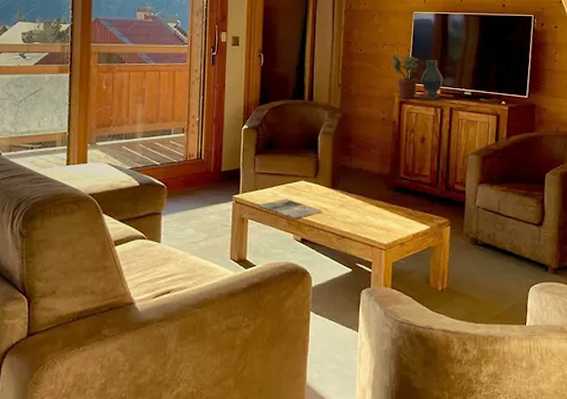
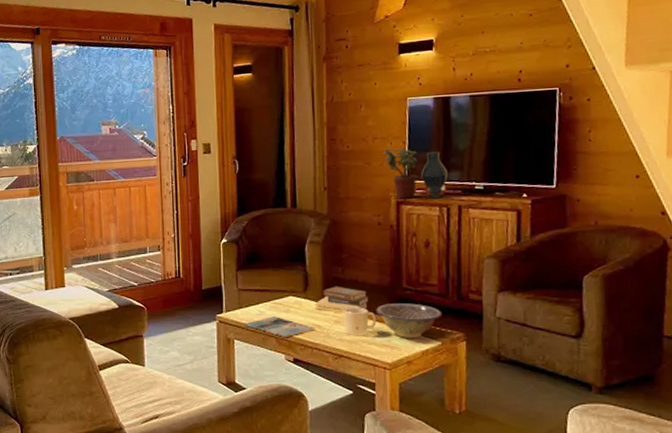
books: none [324,173,371,198] -> present [315,286,369,313]
mug: none [348,193,377,219] -> present [344,307,377,337]
decorative bowl: none [377,191,432,222] -> present [376,303,443,338]

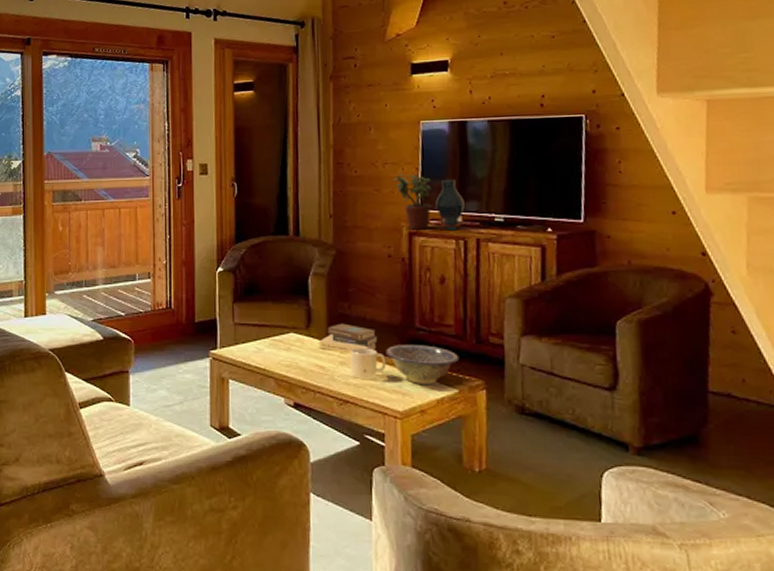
magazine: present [244,316,316,338] -> none [240,355,319,380]

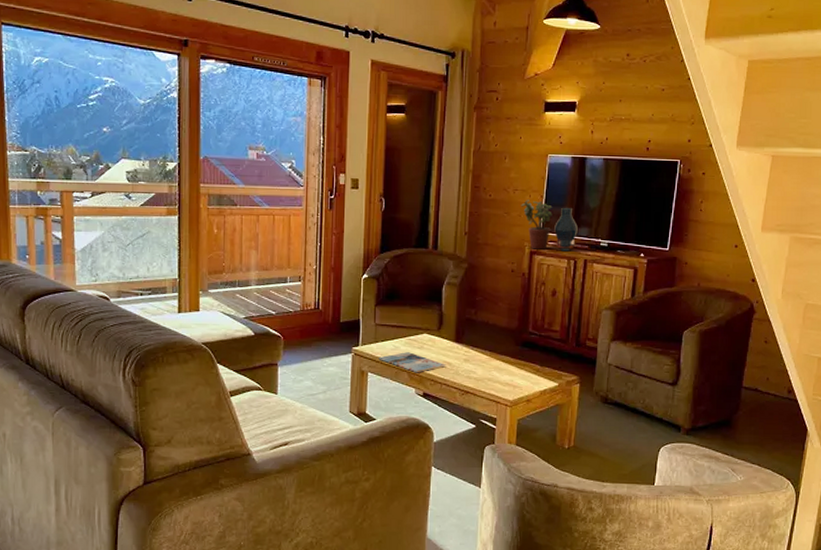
magazine: none [240,355,319,380] -> present [378,352,446,373]
books: present [319,323,378,354] -> none [448,326,497,352]
mug: present [350,348,387,380] -> none [473,348,503,375]
decorative bowl: present [386,345,460,384] -> none [503,346,562,378]

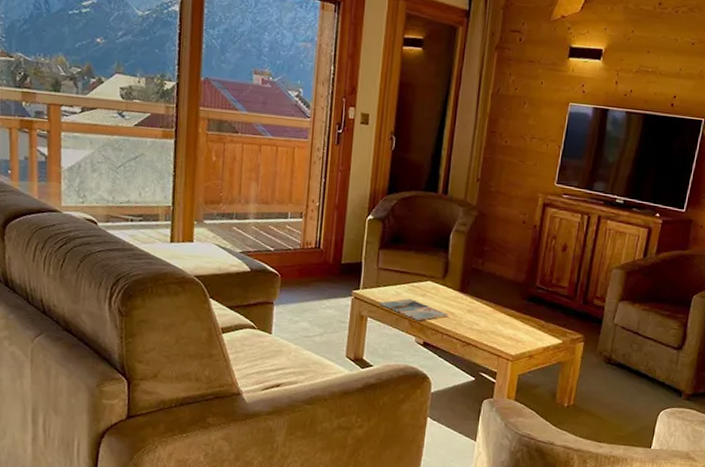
potted plant: present [521,200,553,250] -> none [537,149,570,202]
vase: present [554,207,578,252] -> none [569,159,594,206]

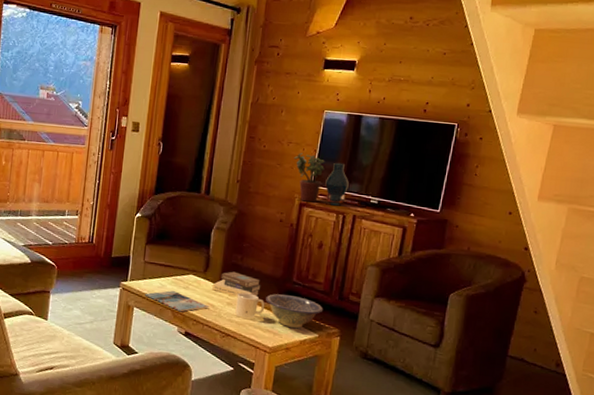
books: none [452,277,503,304] -> present [212,271,261,297]
mug: none [476,299,508,328] -> present [235,292,265,320]
decorative bowl: none [508,299,568,335] -> present [266,294,324,328]
potted plant: none [537,149,570,202] -> present [294,153,325,203]
vase: none [569,159,594,206] -> present [325,162,349,206]

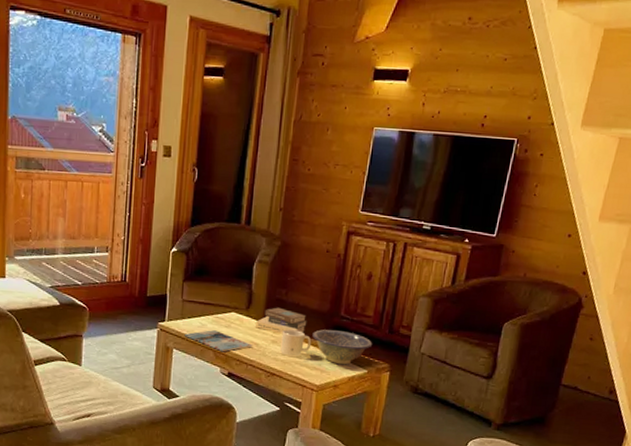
potted plant: present [294,153,325,203] -> none [341,176,375,230]
vase: present [325,162,349,206] -> none [374,185,400,233]

